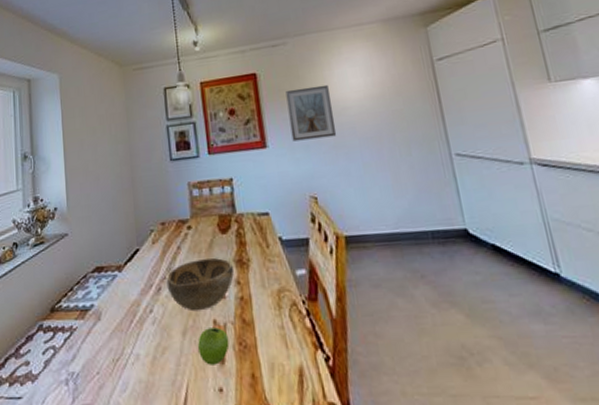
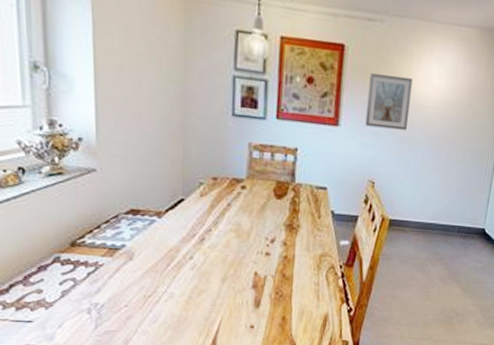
decorative bowl: present [166,257,234,312] -> none [211,218,282,263]
fruit: present [198,327,230,365] -> none [236,278,267,308]

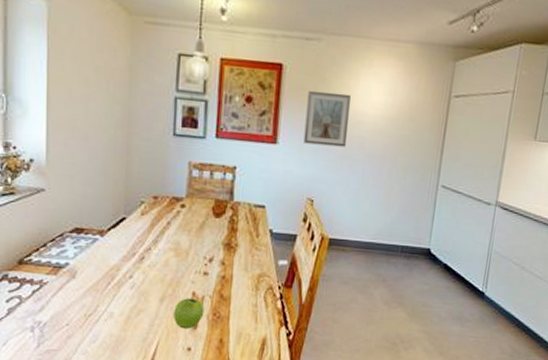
fruit: none [236,278,267,308] -> present [174,298,205,329]

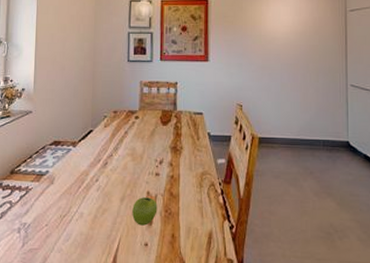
picture frame: present [303,90,352,147] -> none [229,17,265,60]

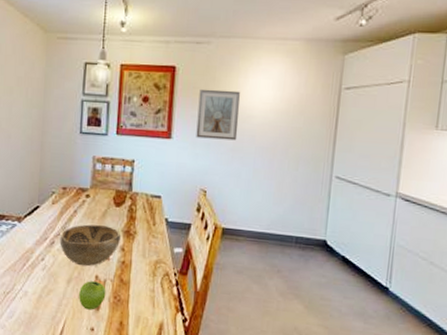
decorative bowl: none [112,143,168,184] -> present [59,224,120,267]
picture frame: none [229,17,265,60] -> present [196,89,241,141]

